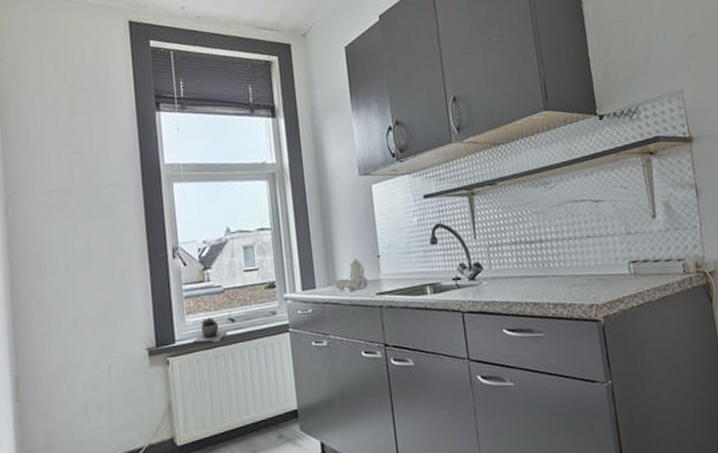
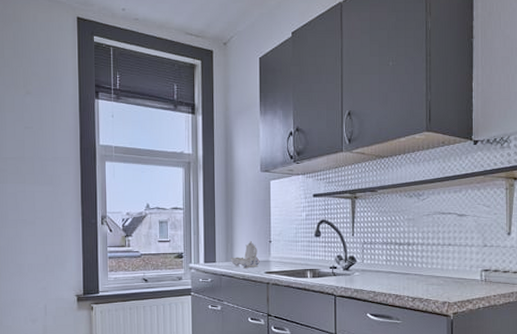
succulent plant: present [193,317,229,344] -> none [113,275,143,297]

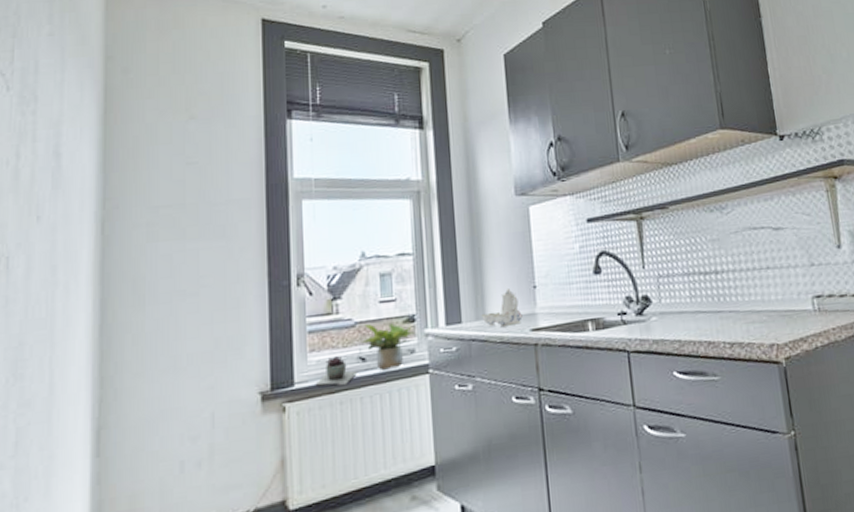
succulent plant: none [113,275,143,297] -> present [315,355,359,387]
potted plant: none [144,256,182,290] -> present [360,323,414,372]

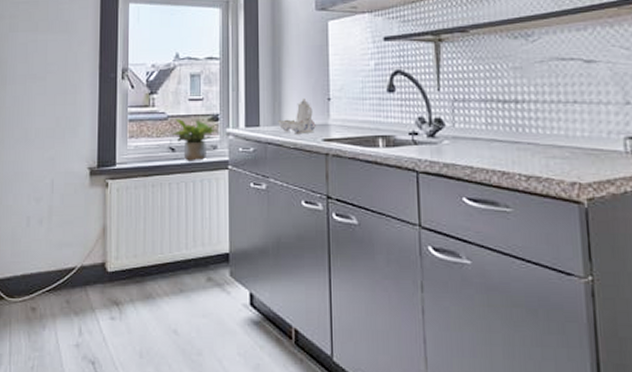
succulent plant: present [315,355,359,387] -> none [132,143,168,171]

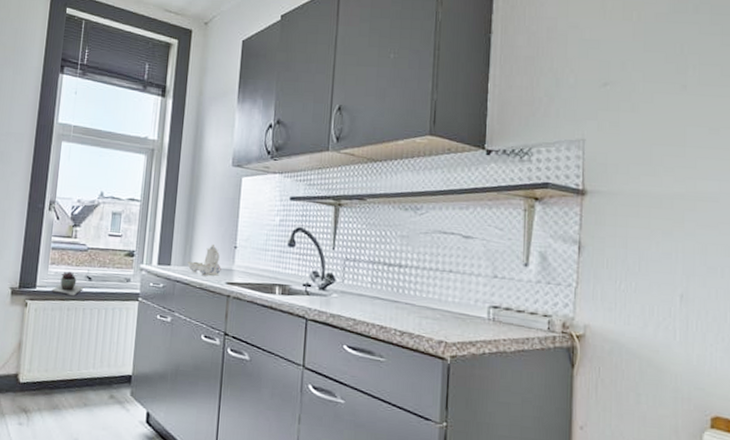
succulent plant: none [132,143,168,171] -> present [51,271,85,297]
potted plant: present [171,119,217,163] -> none [89,251,132,292]

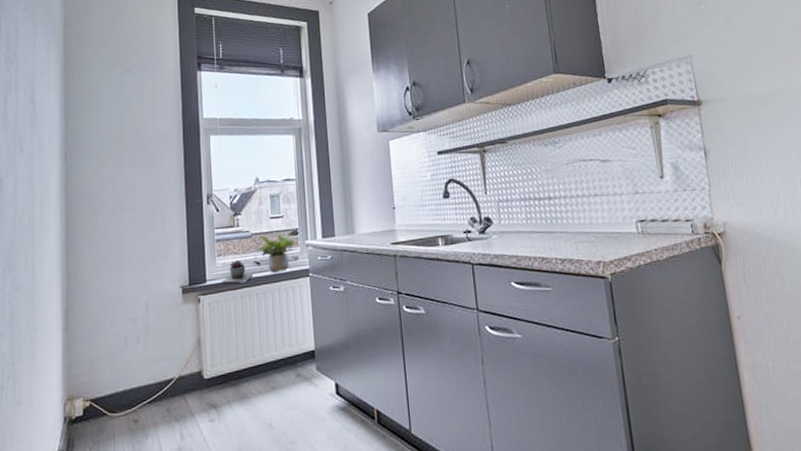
potted plant: none [89,251,132,292] -> present [256,235,297,274]
tea set: present [187,243,221,276] -> none [351,208,384,241]

